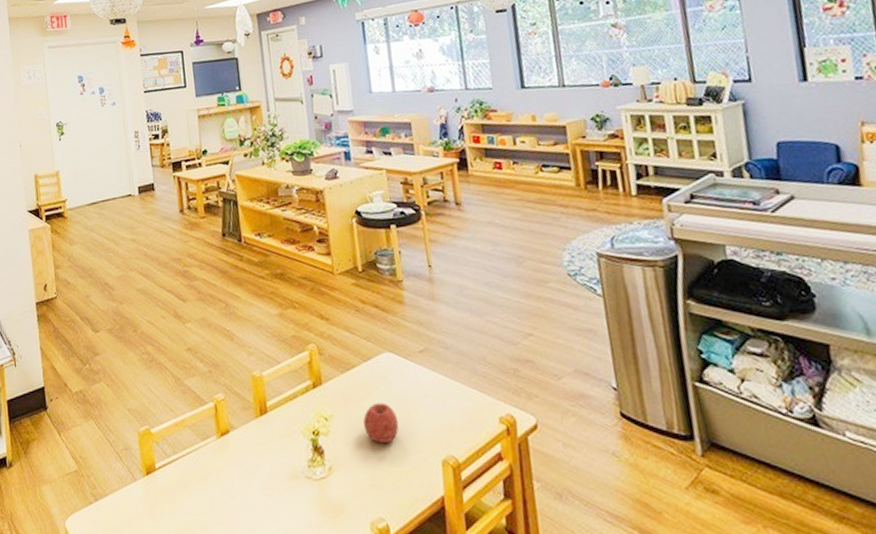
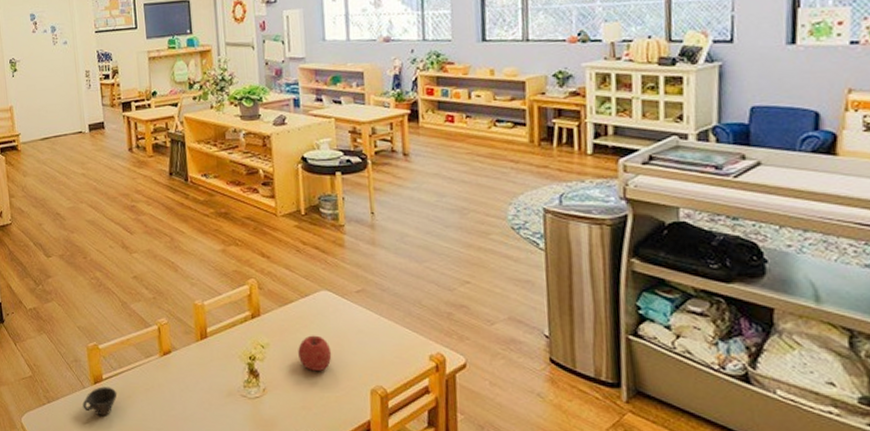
cup: none [134,477,172,513] -> present [83,386,117,417]

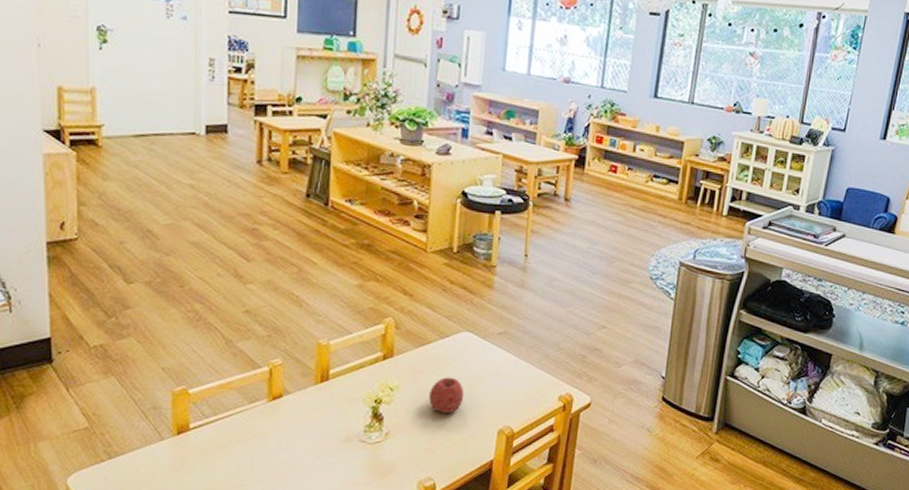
cup: present [83,386,117,417] -> none [158,437,207,471]

